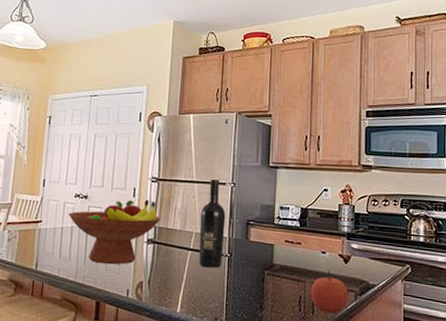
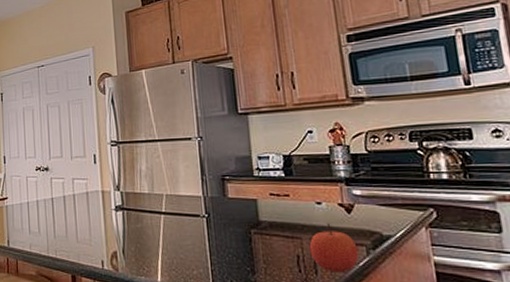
fruit bowl: present [68,199,161,265] -> none [31,165,127,236]
wine bottle: present [199,179,226,268] -> none [168,135,200,231]

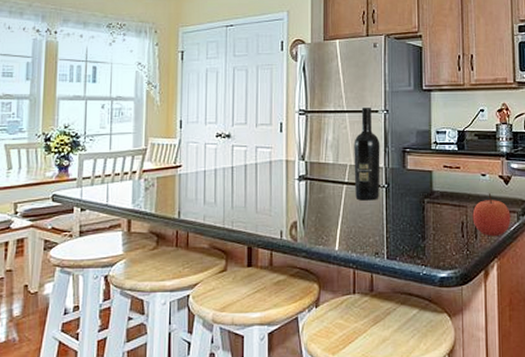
wine bottle: none [168,135,200,231] -> present [354,108,380,201]

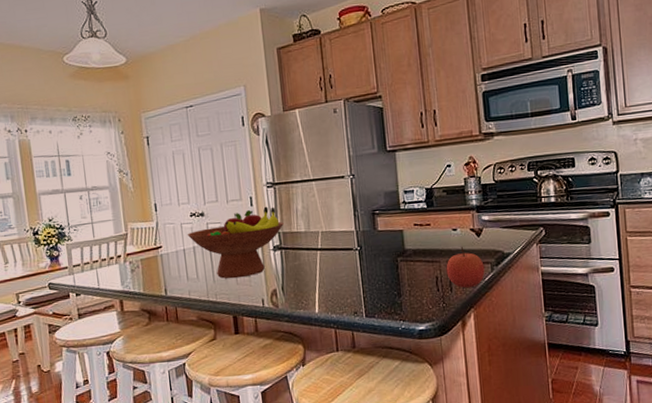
fruit bowl: none [210,134,312,206] -> present [187,206,284,279]
wine bottle: present [354,108,380,201] -> none [323,174,353,265]

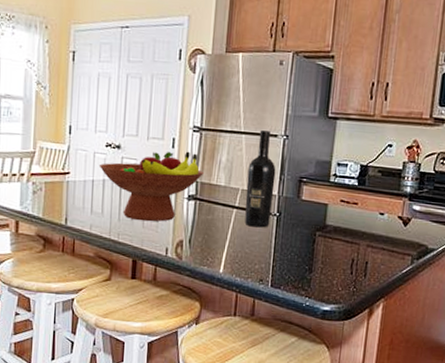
wine bottle: none [323,174,353,265] -> present [244,130,276,228]
apple: present [446,246,485,288] -> none [364,232,405,278]

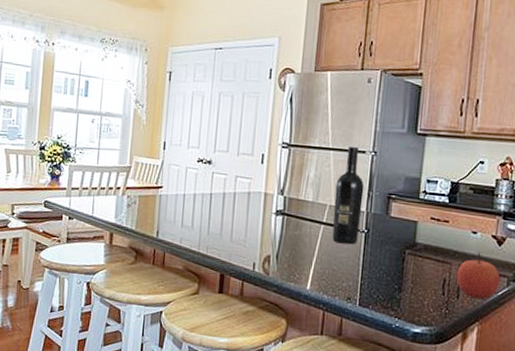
fruit bowl: present [99,151,204,222] -> none [190,167,292,236]
apple: none [364,232,405,278] -> present [456,252,500,300]

